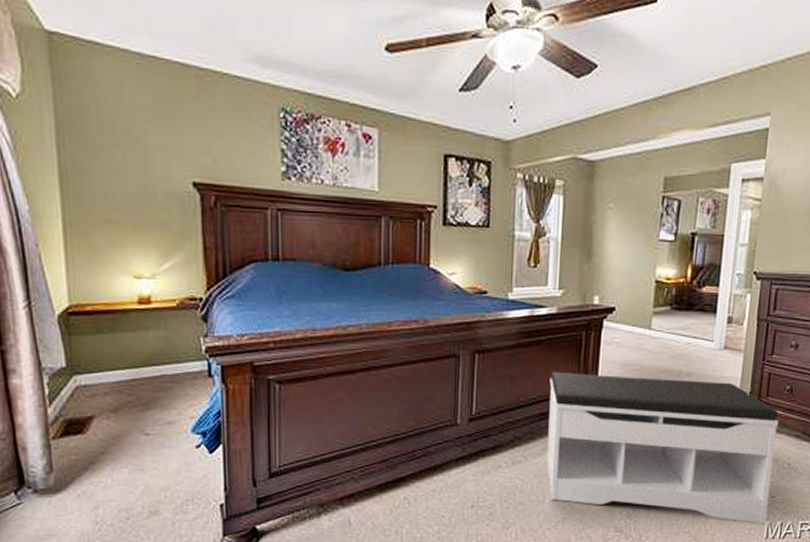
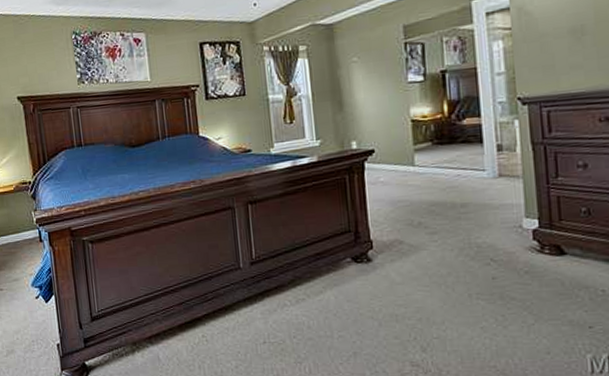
bench: present [547,371,779,524] -> none [320,209,588,357]

